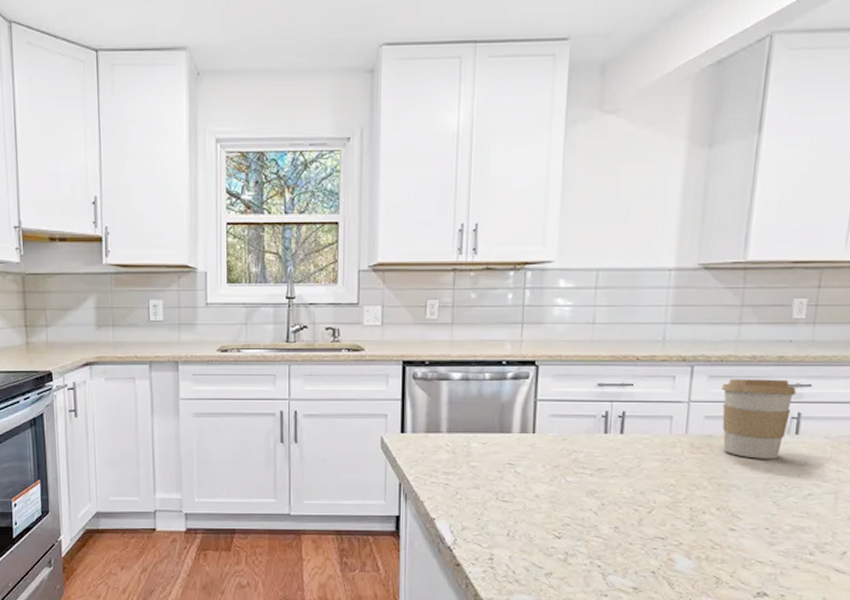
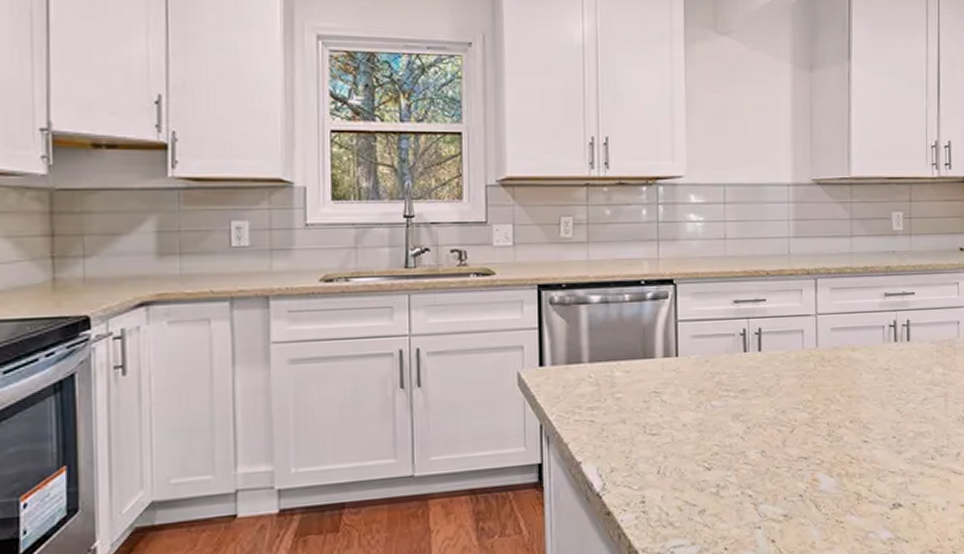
coffee cup: present [720,379,797,459] -> none [842,288,904,368]

